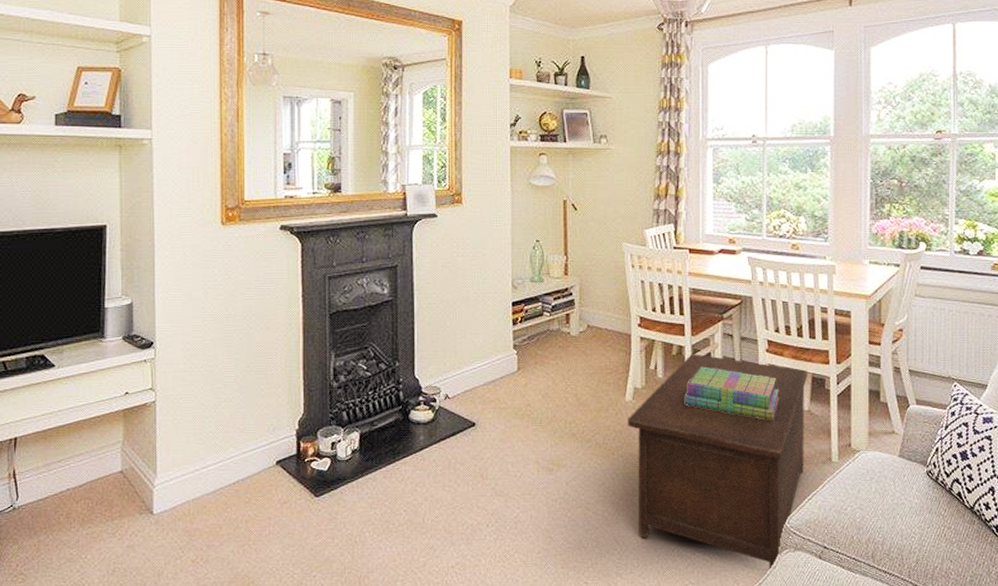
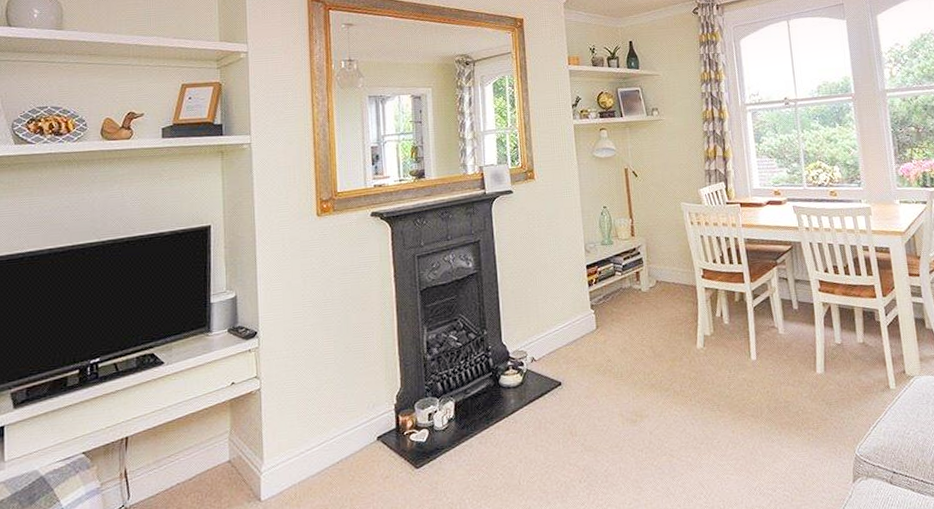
cabinet: present [628,354,808,569] -> none [701,298,866,499]
stack of books: present [684,366,778,420] -> none [750,310,835,355]

